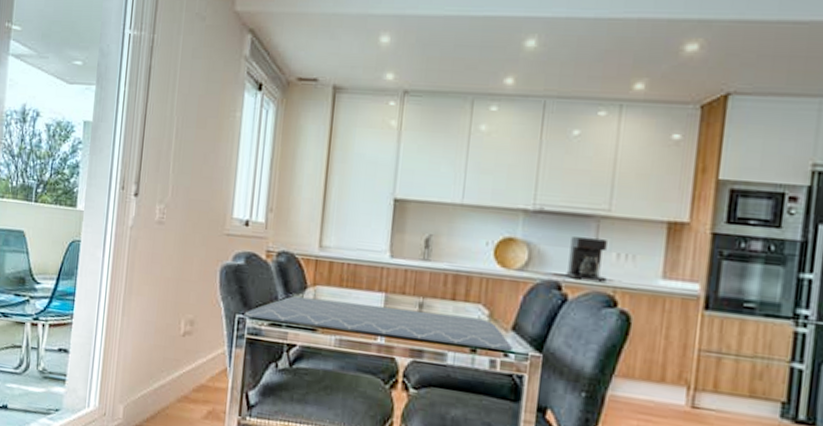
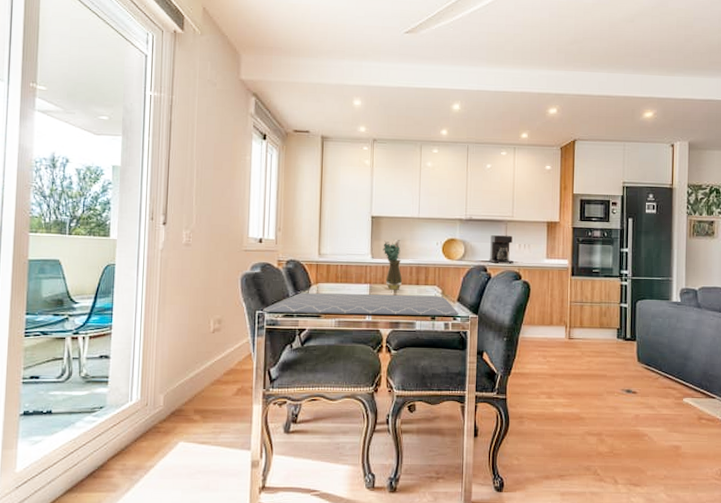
vase: none [407,234,433,305] -> present [383,240,403,290]

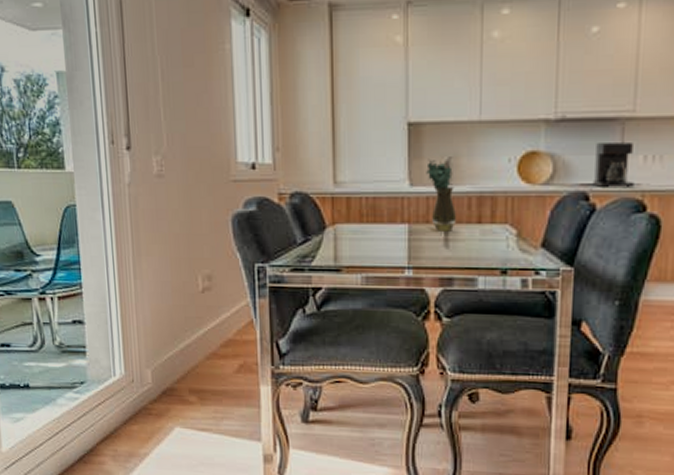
placemat: present [263,293,458,316] -> none [263,237,543,270]

